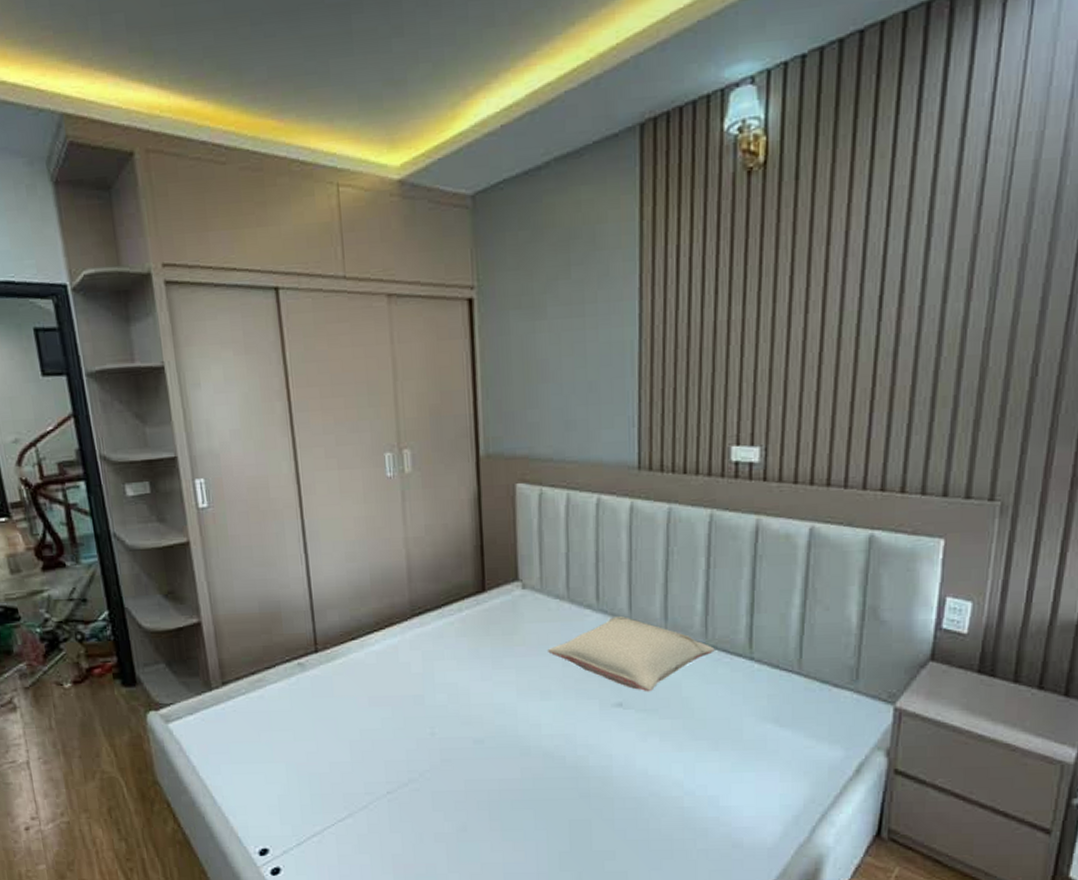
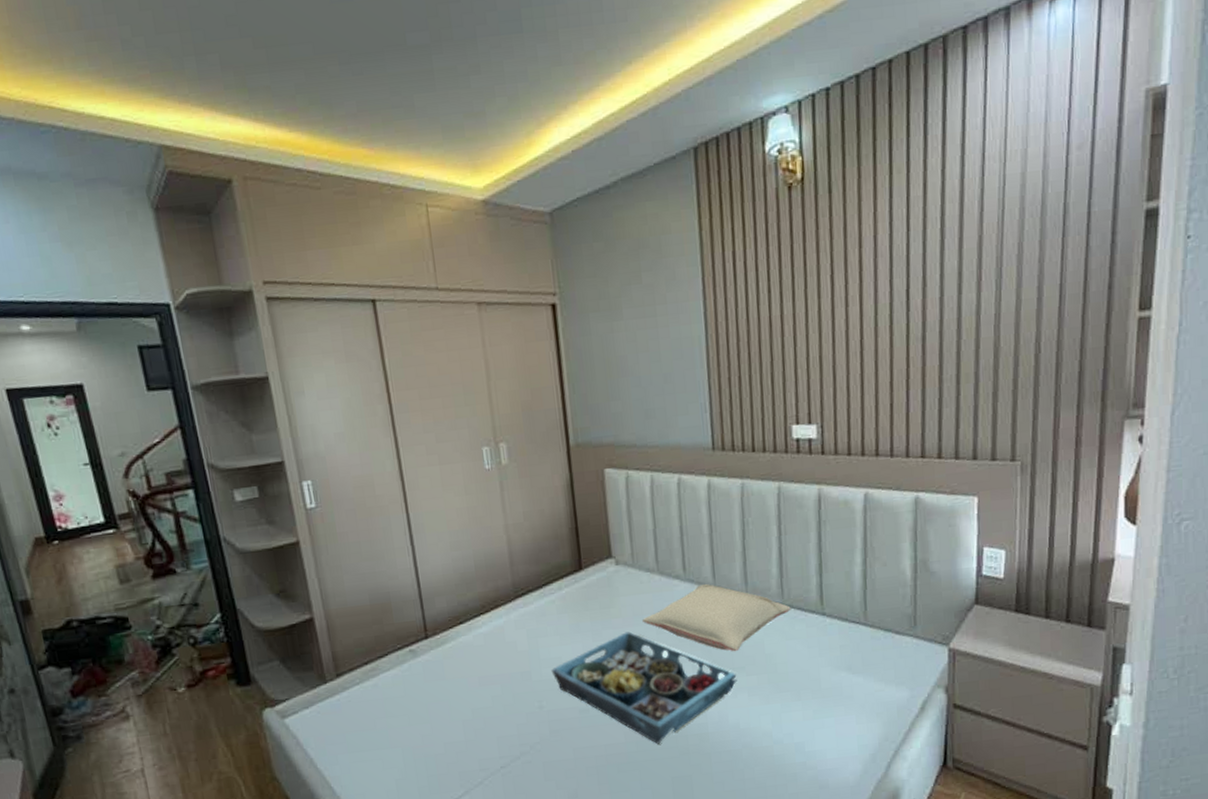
serving tray: none [446,661,648,784] -> present [551,631,737,745]

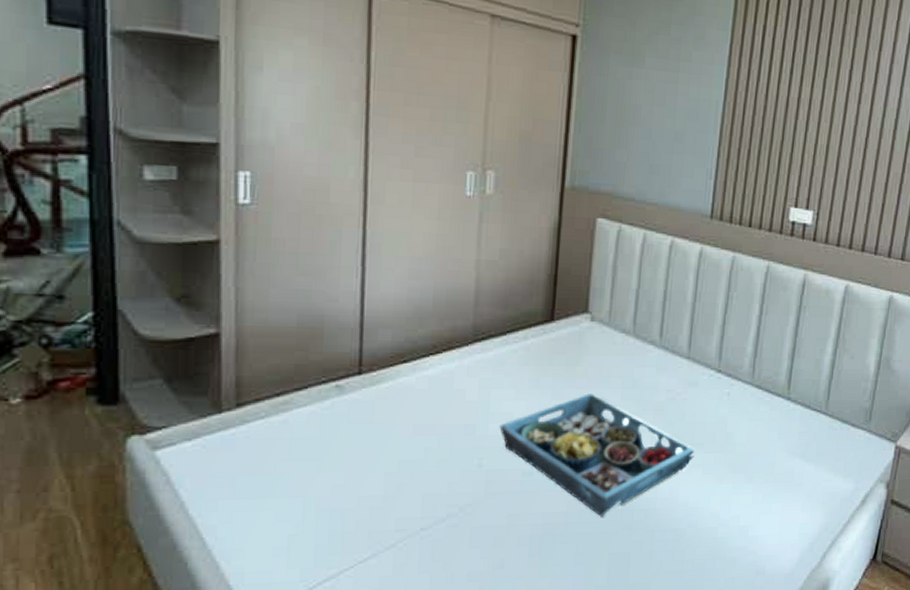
pillow: present [642,584,791,652] -> none [608,354,759,427]

